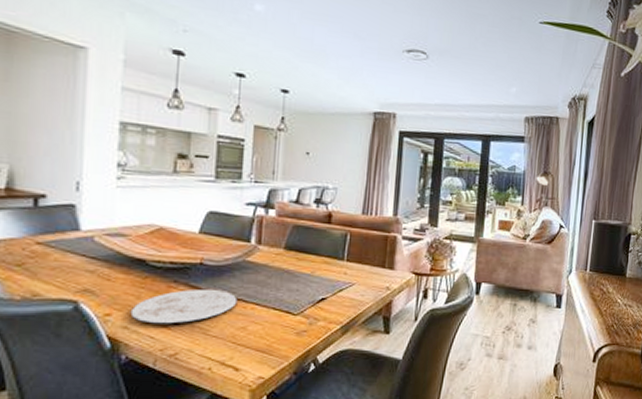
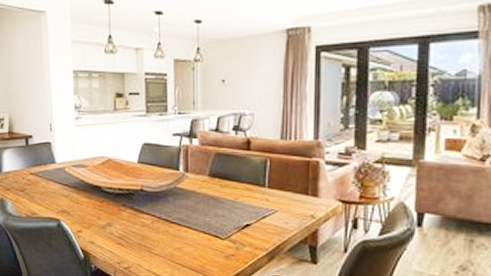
plate: present [130,289,238,323] -> none [94,212,173,241]

